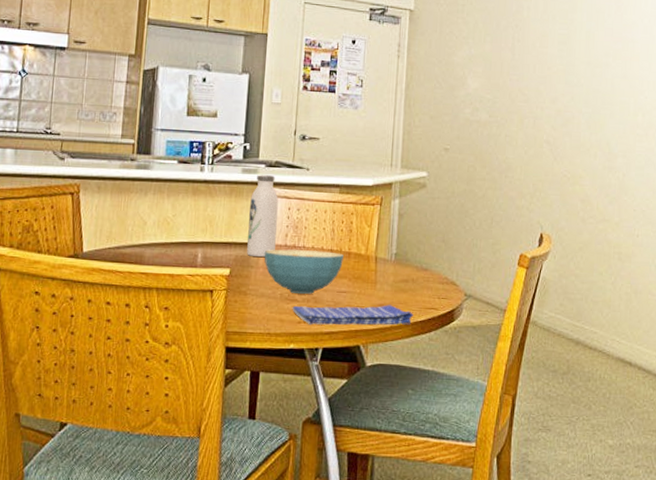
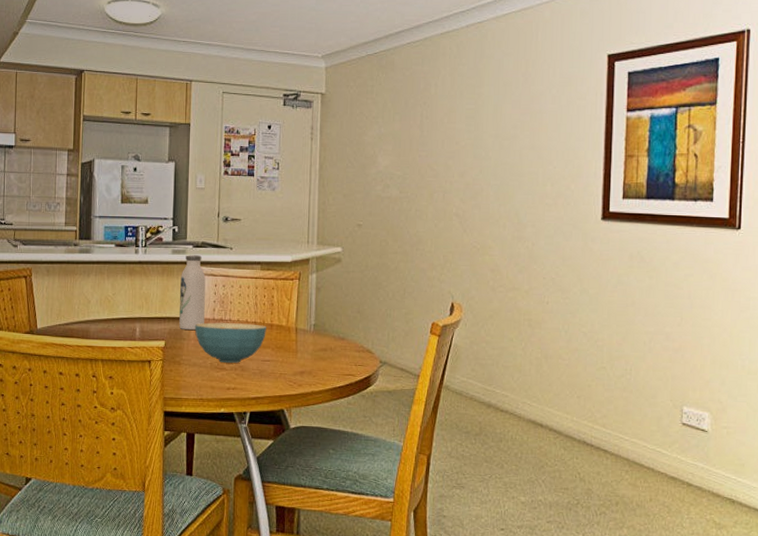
dish towel: present [292,305,413,325] -> none [221,372,332,391]

